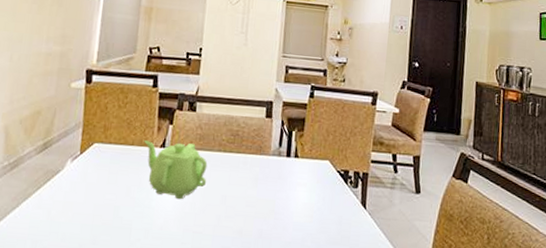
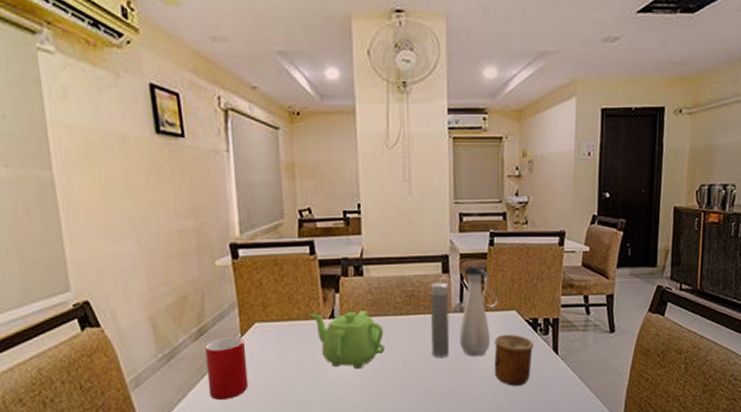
cup: none [40,153,83,214] -> present [205,337,248,400]
water bottle: none [248,113,314,201] -> present [430,266,498,358]
cup: none [304,182,344,236] -> present [494,334,534,386]

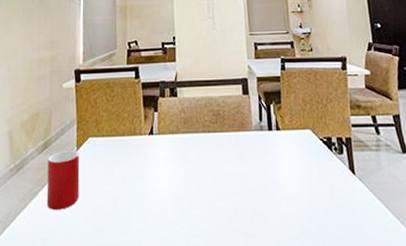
teapot: present [310,311,386,370] -> none [133,128,196,184]
water bottle: present [430,266,498,358] -> none [233,88,294,175]
cup: present [494,334,534,386] -> none [294,152,331,206]

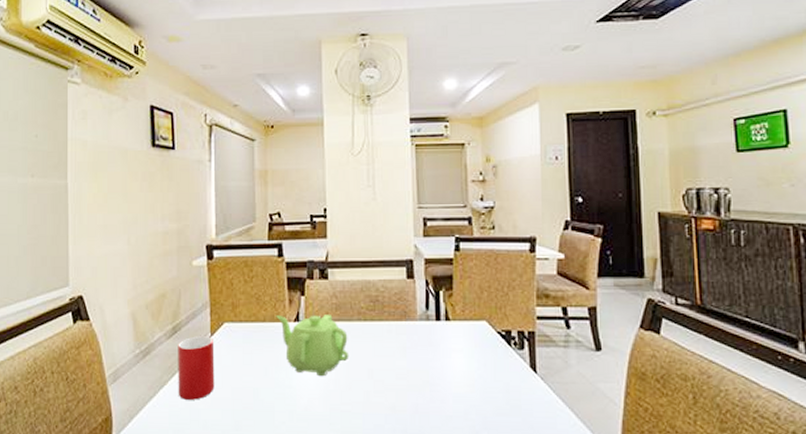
teapot: none [133,128,196,184] -> present [276,315,349,377]

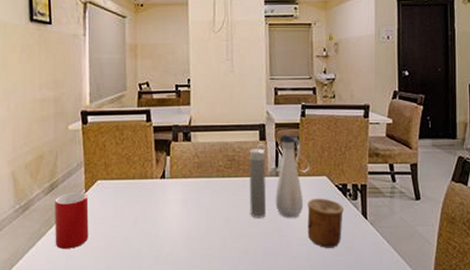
teapot: present [276,315,349,377] -> none [144,172,209,226]
water bottle: none [395,271,467,370] -> present [249,134,310,218]
cup: none [464,346,508,407] -> present [307,198,344,248]

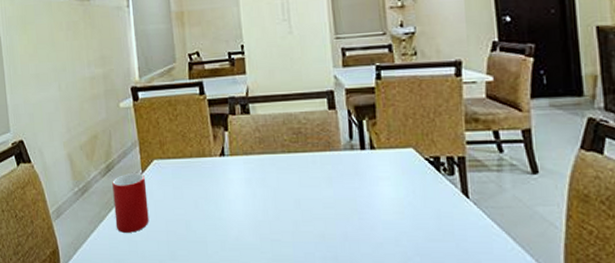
water bottle: present [249,134,310,218] -> none [317,101,392,198]
cup: present [307,198,344,248] -> none [392,174,438,233]

